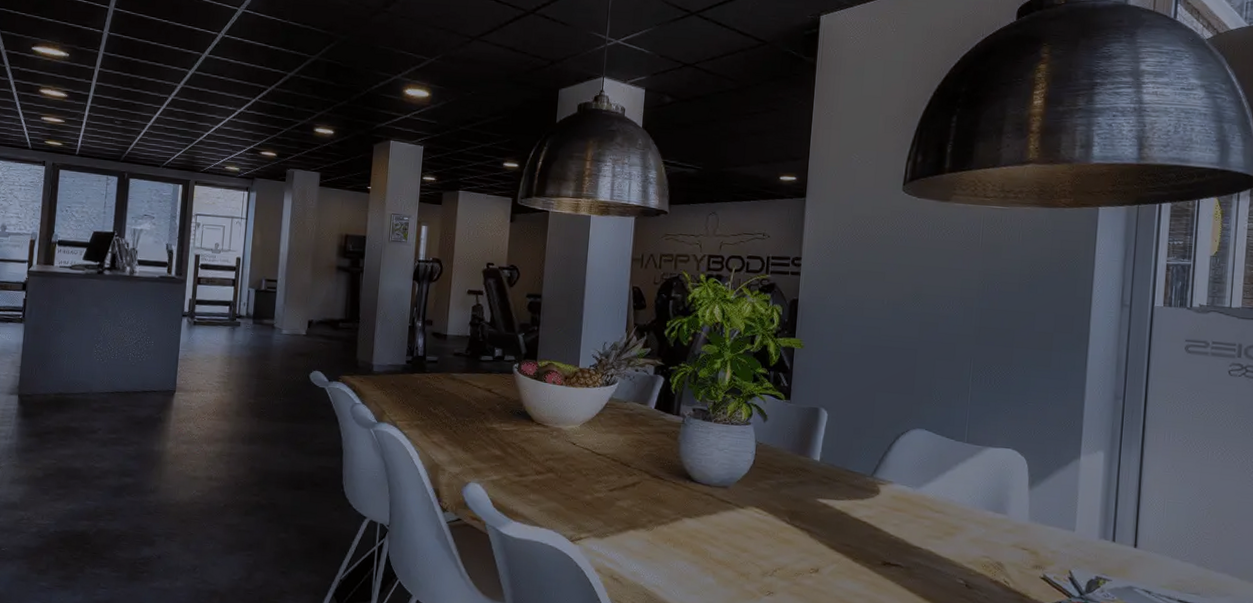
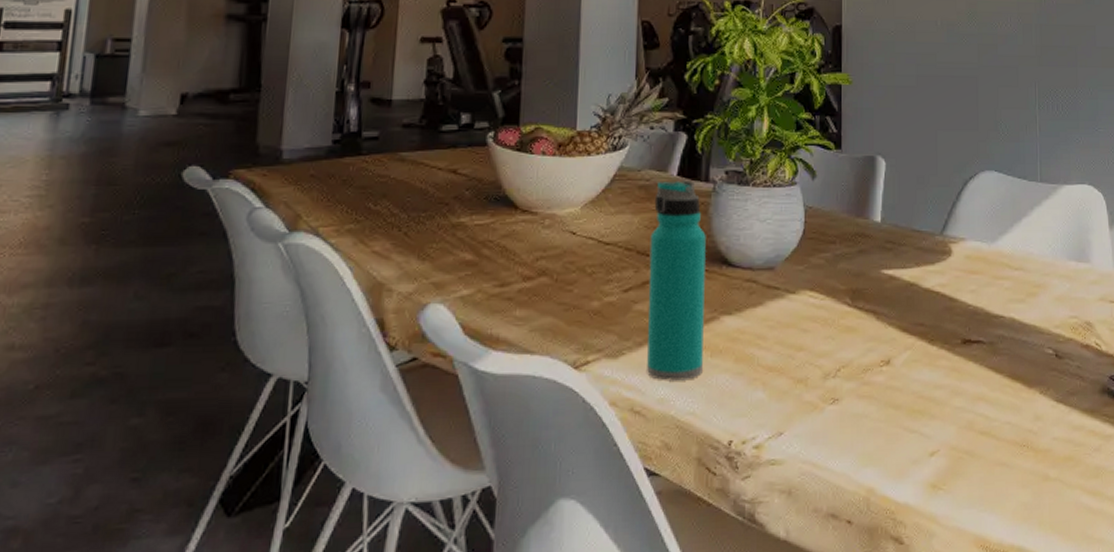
water bottle: none [624,412,675,562] -> present [647,180,706,381]

